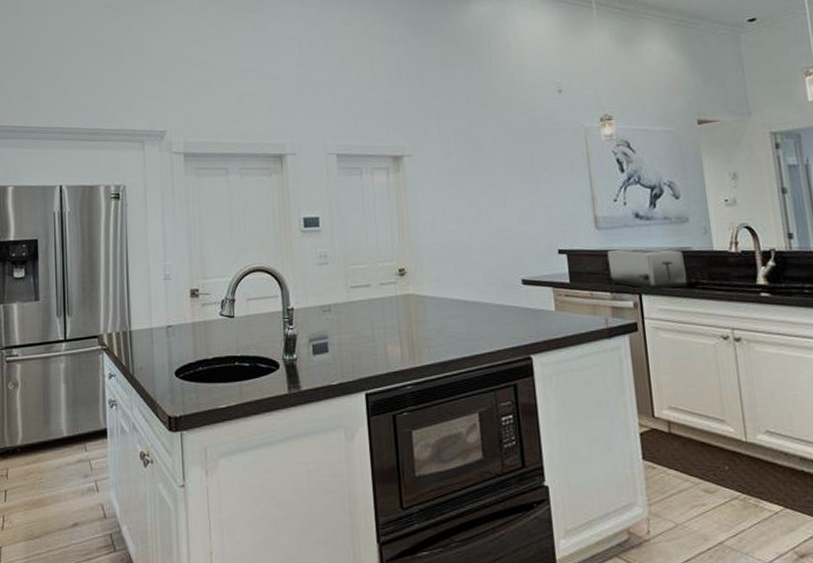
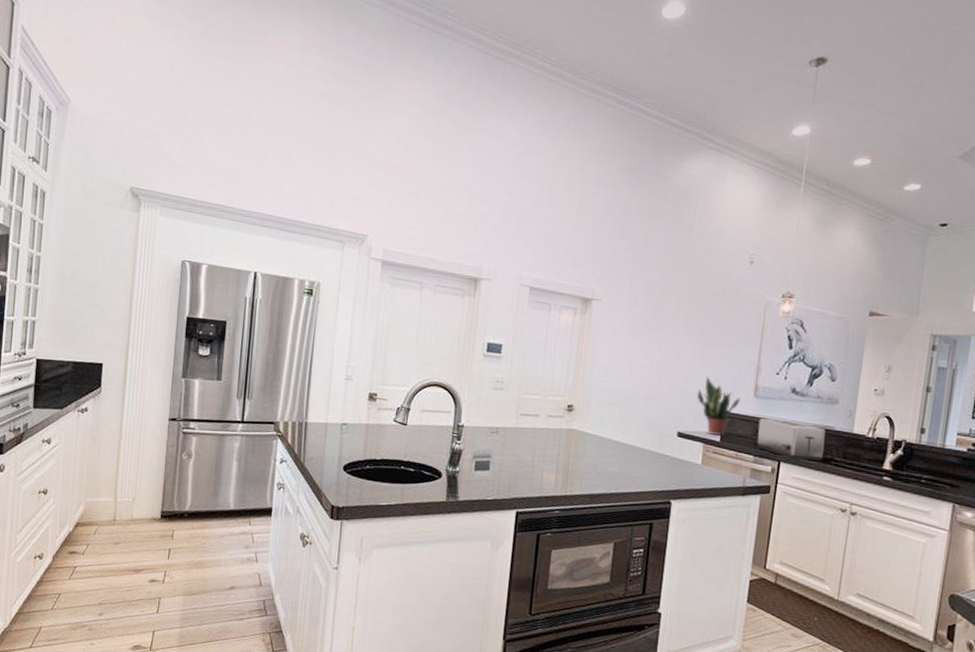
potted plant: none [533,215,582,277] -> present [697,376,740,436]

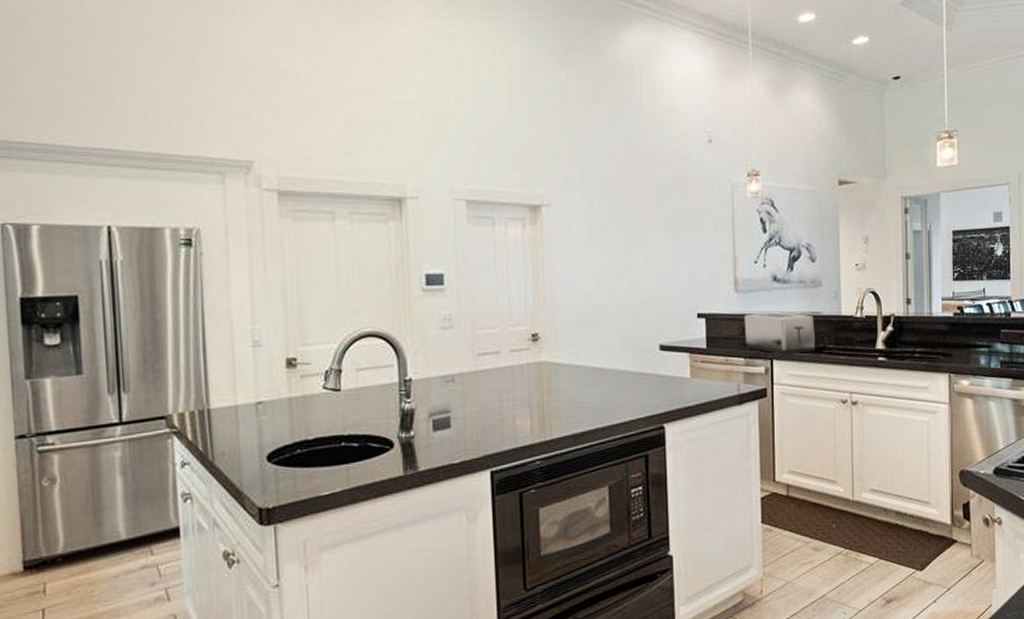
potted plant: present [697,376,740,436] -> none [674,276,721,342]

